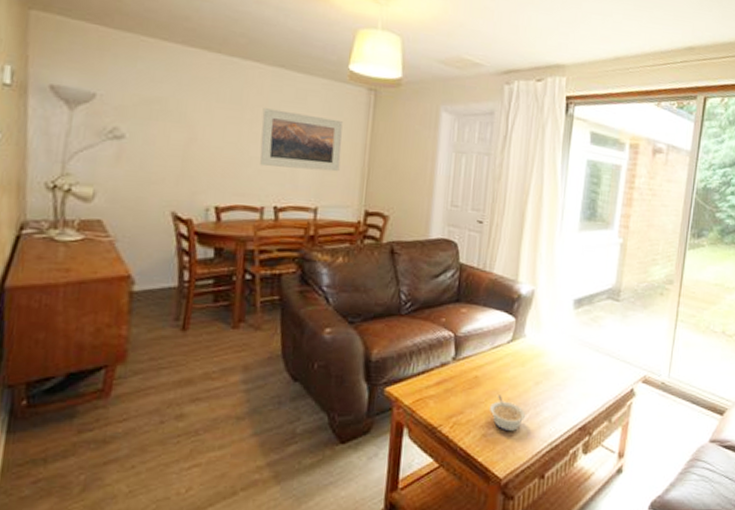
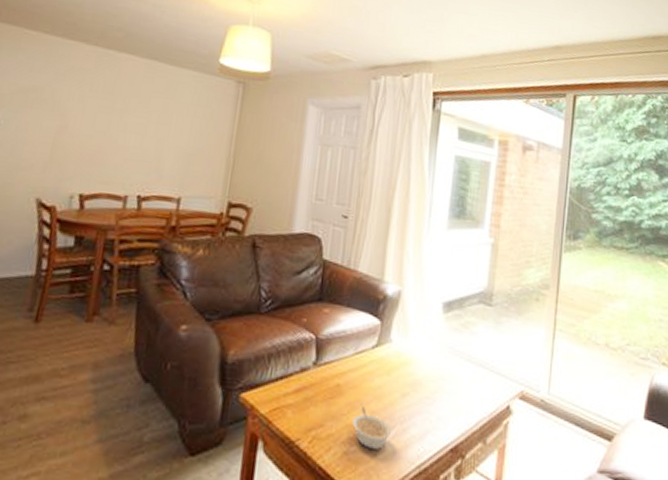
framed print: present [259,108,343,172] -> none [127,98,211,162]

